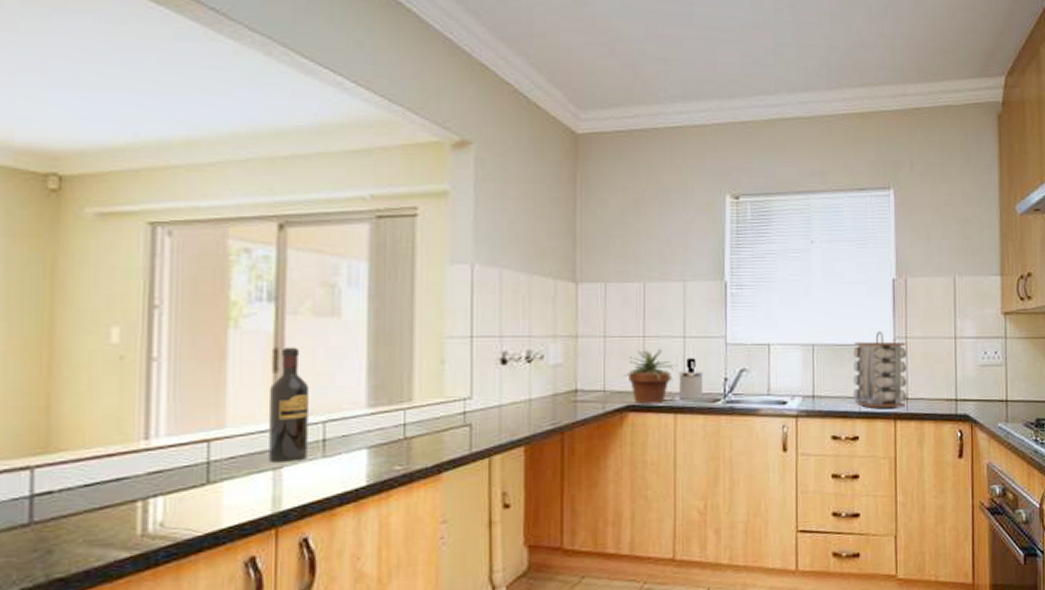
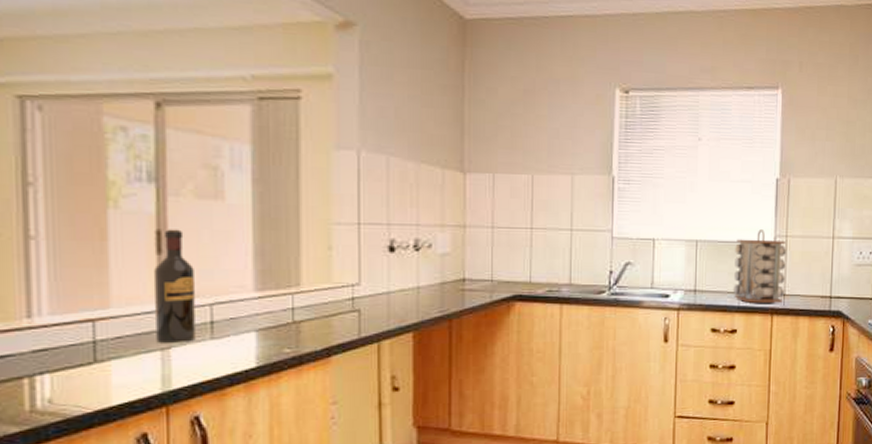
potted plant: present [624,348,678,404] -> none [511,240,564,295]
soap dispenser: present [678,358,704,399] -> none [564,251,589,290]

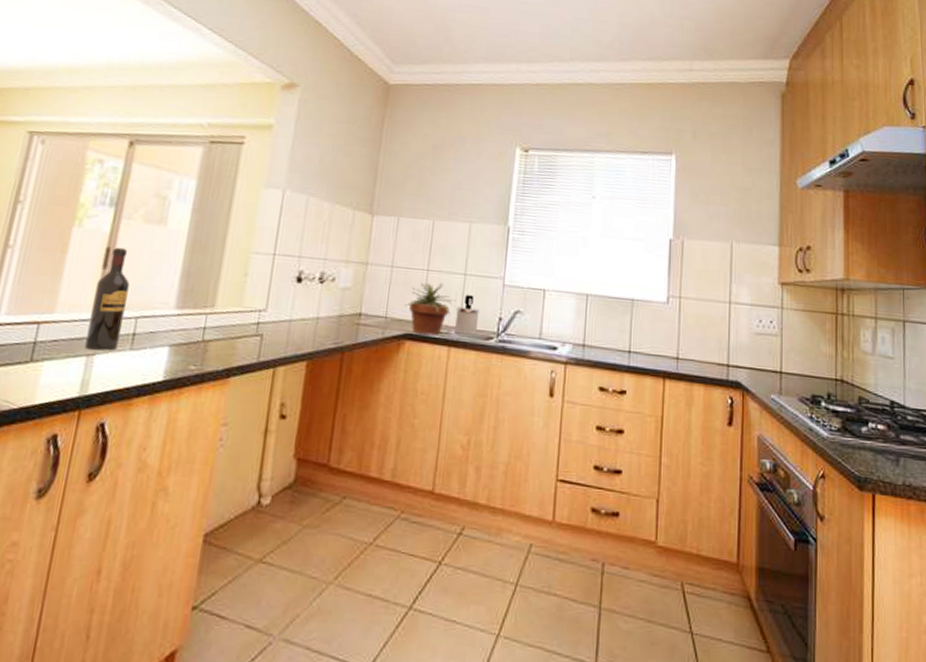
potted plant: none [511,240,564,295] -> present [405,281,456,336]
soap dispenser: none [564,251,589,290] -> present [455,295,480,335]
spice rack: present [733,230,786,304] -> none [623,288,680,367]

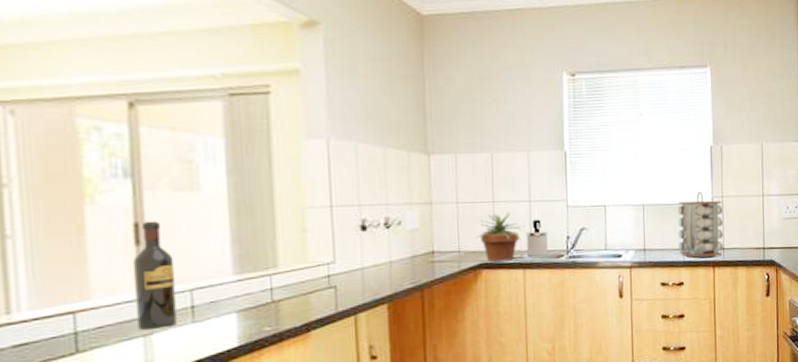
spice rack: none [623,288,680,367] -> present [678,192,724,259]

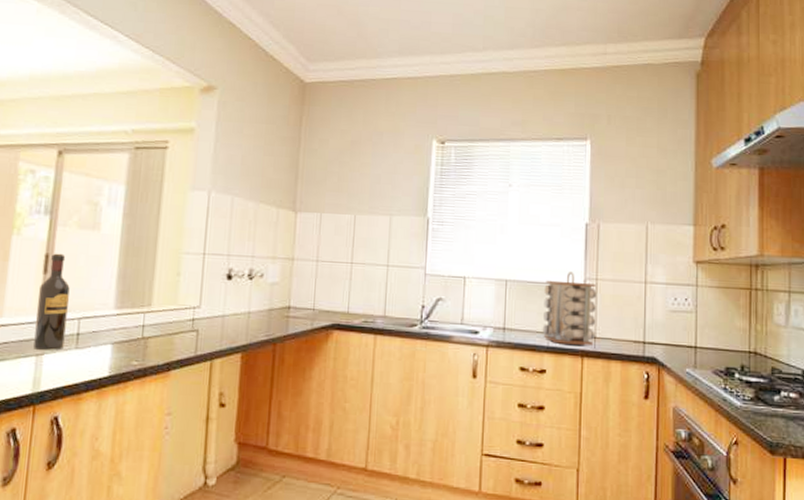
potted plant: present [476,212,525,262] -> none [332,273,380,325]
soap dispenser: present [525,220,549,256] -> none [380,285,403,323]

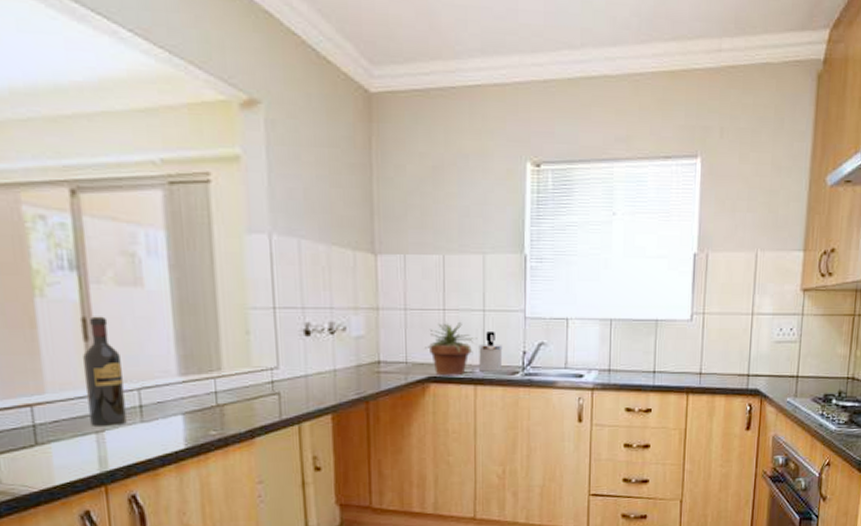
potted plant: none [332,273,380,325] -> present [425,321,477,376]
soap dispenser: none [380,285,403,323] -> present [477,332,503,372]
spice rack: present [542,272,597,346] -> none [648,307,704,383]

